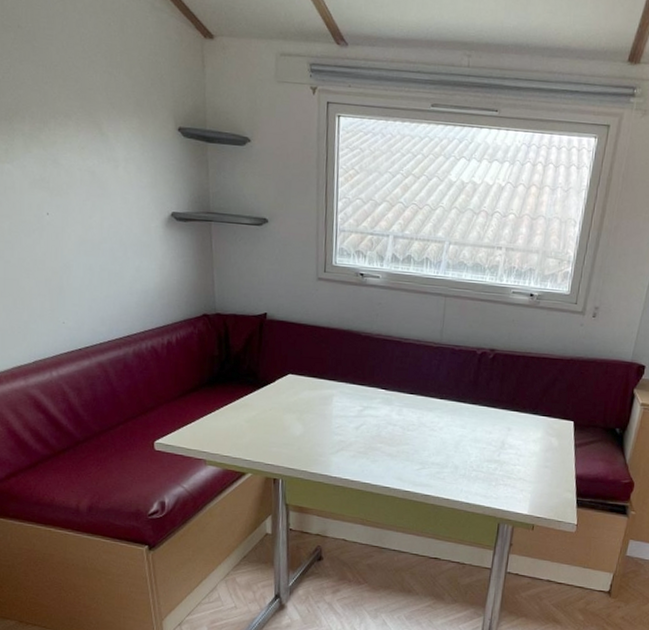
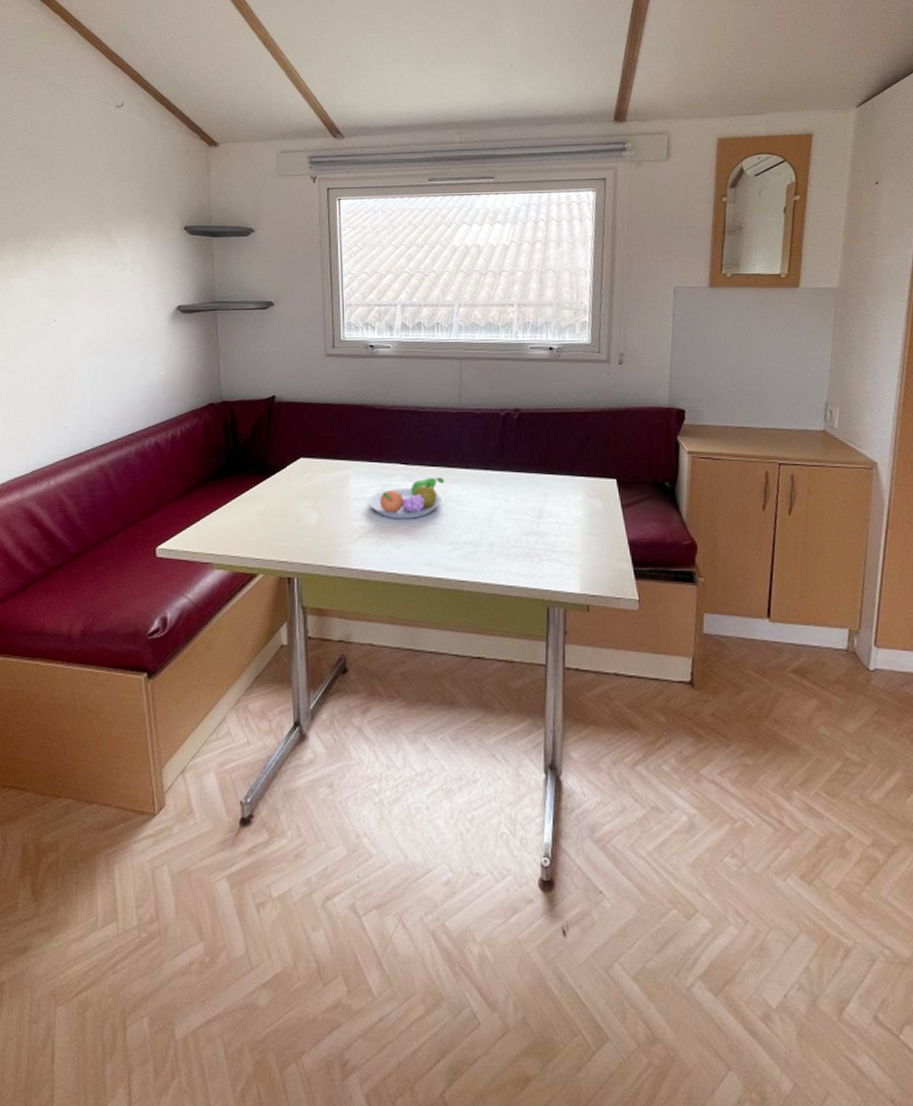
fruit bowl: none [349,403,420,439] -> present [368,477,444,519]

